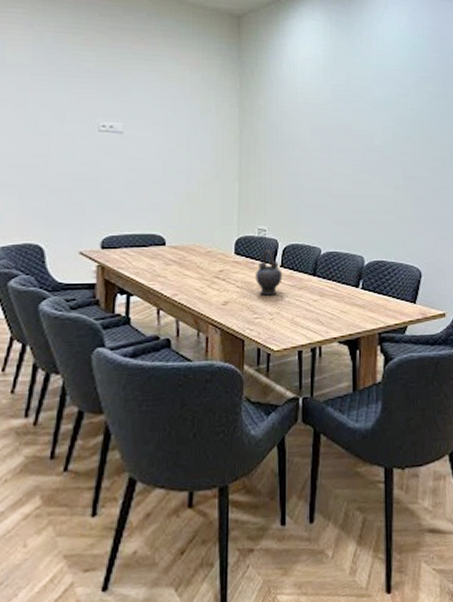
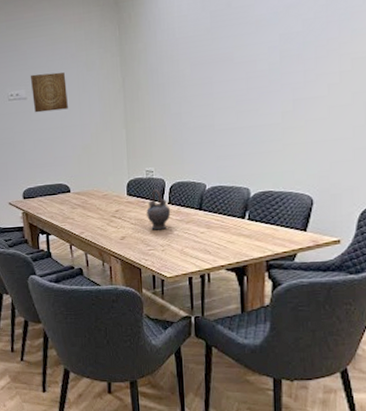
wall art: none [130,108,175,152] -> present [30,72,68,113]

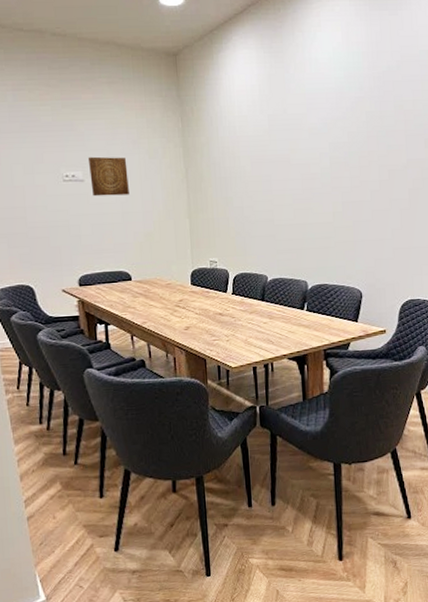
teapot: present [146,189,171,230] -> none [211,279,235,320]

